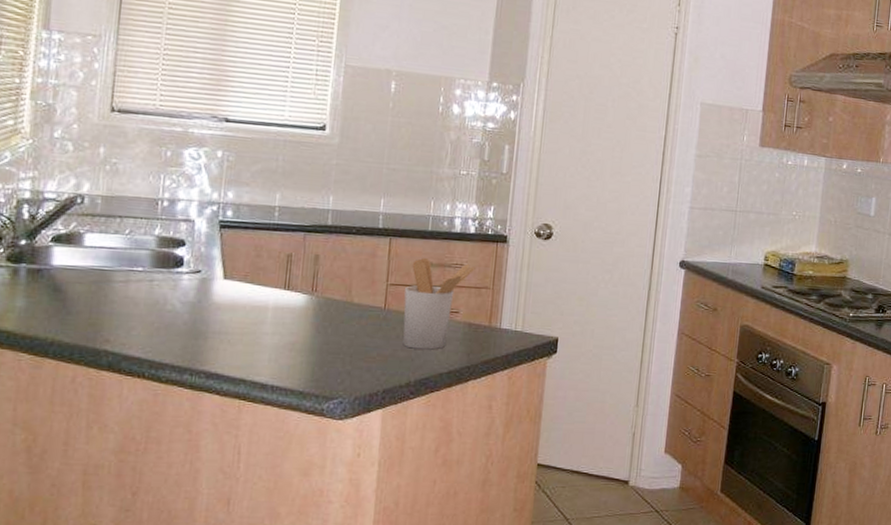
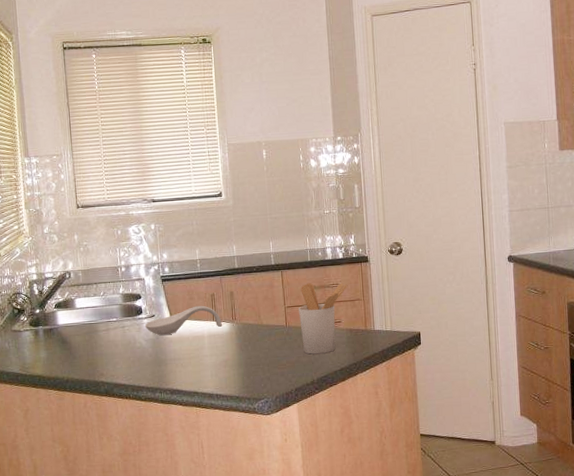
spoon rest: none [185,266,297,300] -> present [145,305,222,336]

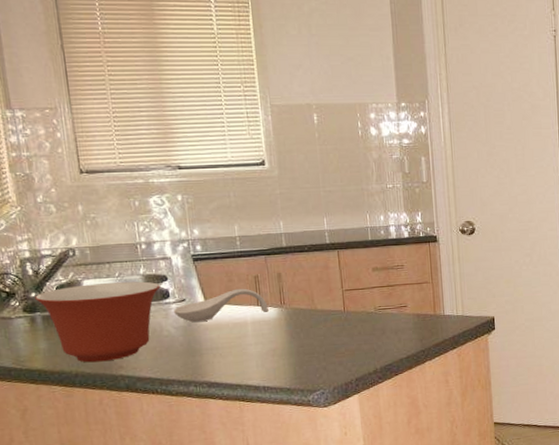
mixing bowl: none [39,299,135,370] -> present [35,281,161,363]
utensil holder: present [299,283,348,355] -> none [358,264,415,342]

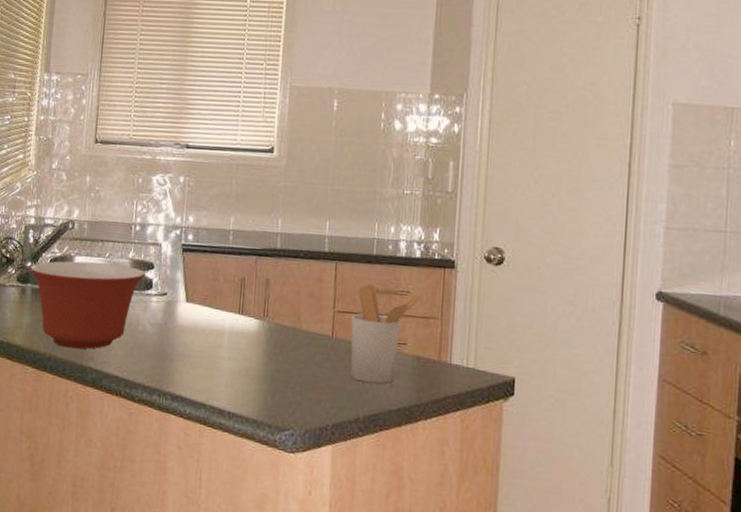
spoon rest: present [174,288,268,322] -> none [153,290,250,323]
utensil holder: none [358,264,415,342] -> present [350,284,423,384]

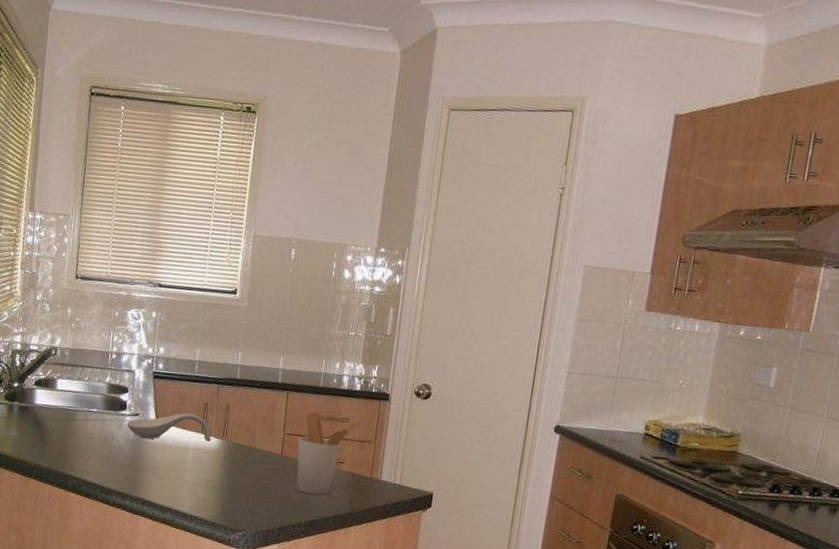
mixing bowl: present [30,261,146,349] -> none [17,383,121,460]
spoon rest: none [153,290,250,323] -> present [127,412,211,441]

